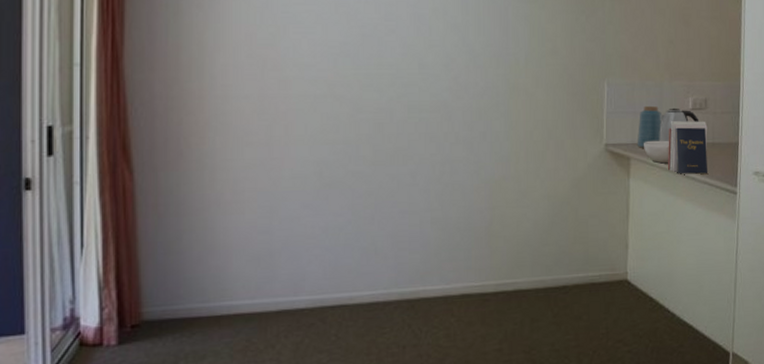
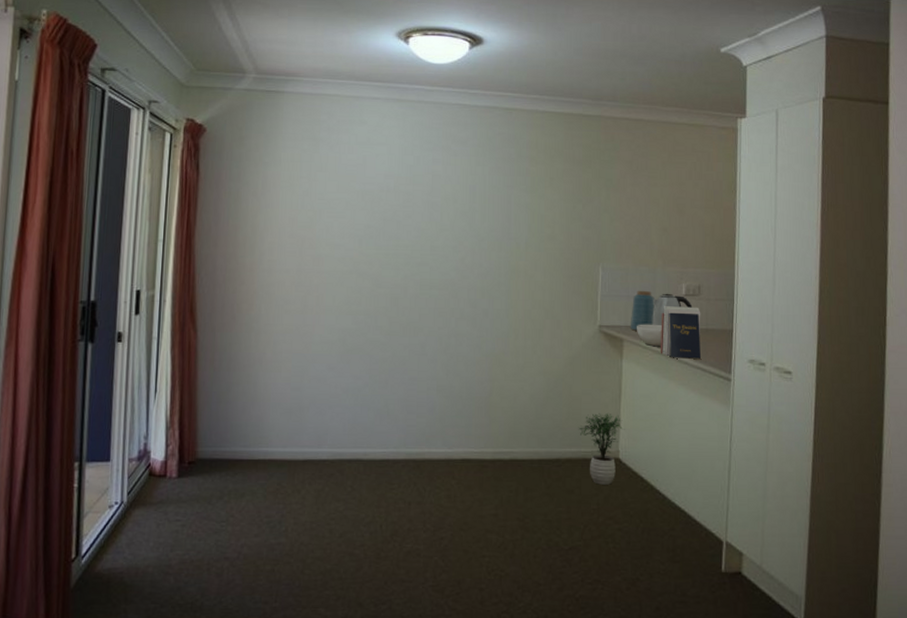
potted plant: none [586,235,633,308] -> present [579,413,625,485]

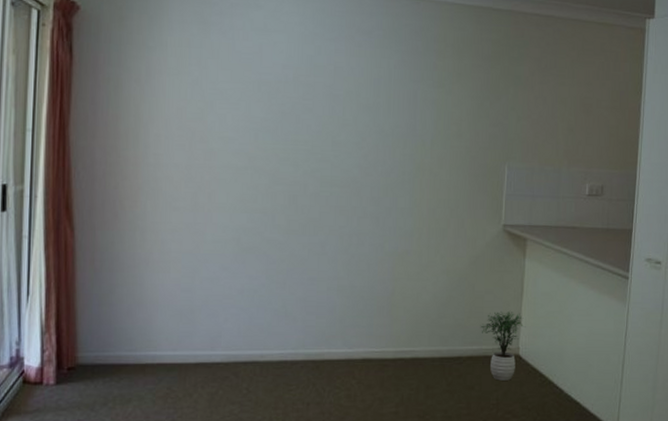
vase: present [630,290,655,332] -> none [533,190,559,231]
bowl: present [637,324,662,347] -> none [540,223,565,246]
kettle: present [652,293,693,325] -> none [556,193,595,225]
books: present [660,306,701,360] -> none [562,206,603,259]

